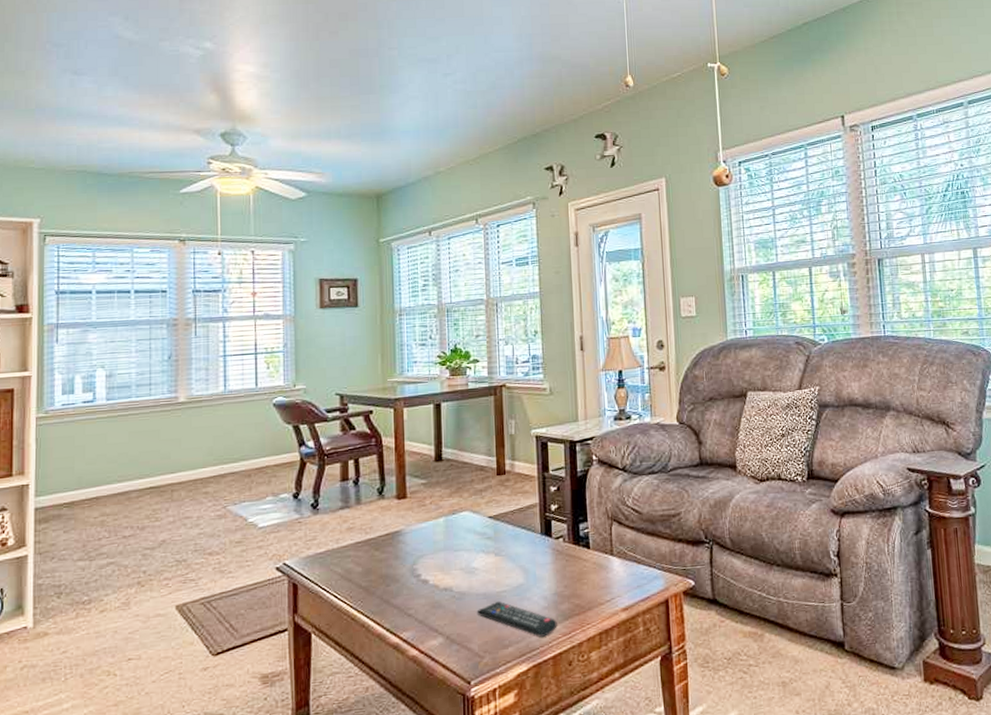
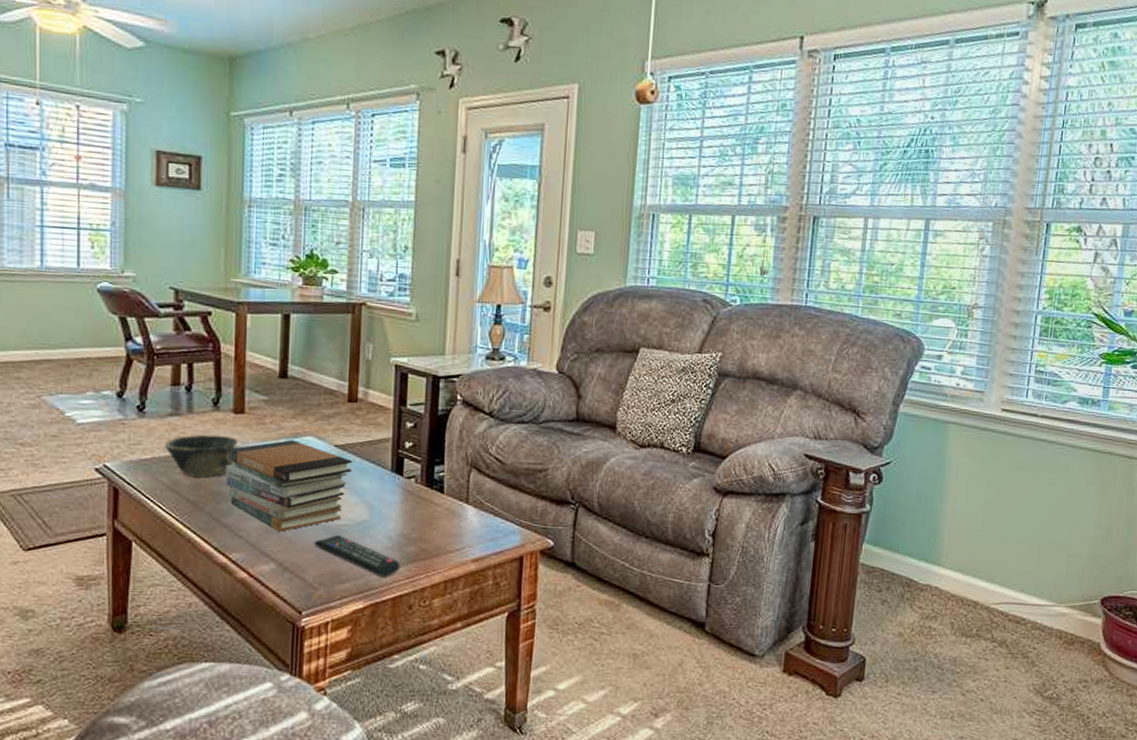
bowl: none [337,521,402,563] -> present [165,434,237,477]
book stack: none [392,517,506,606] -> present [225,440,352,532]

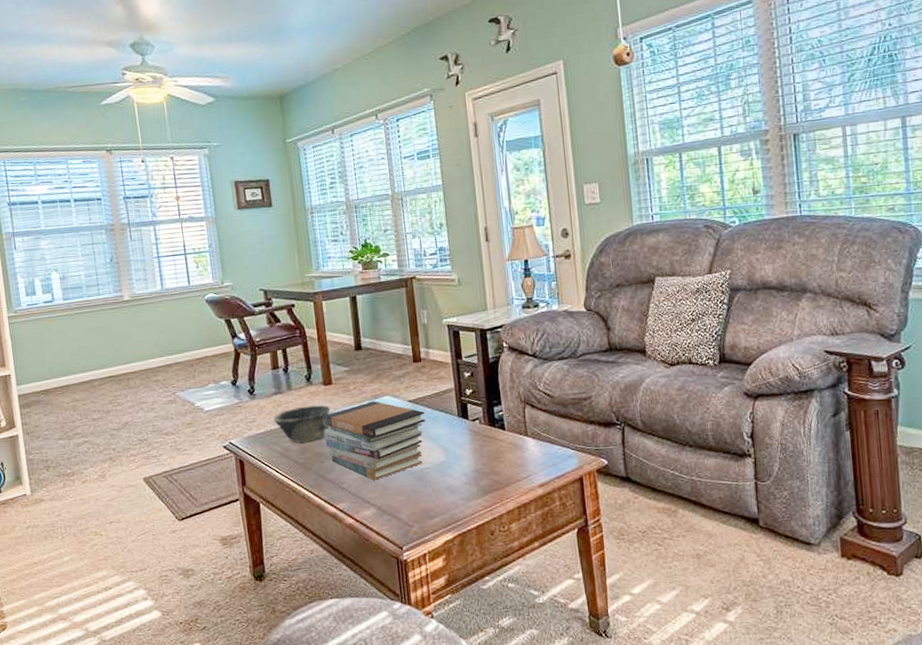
remote control: present [314,535,400,577] -> none [403,477,478,510]

